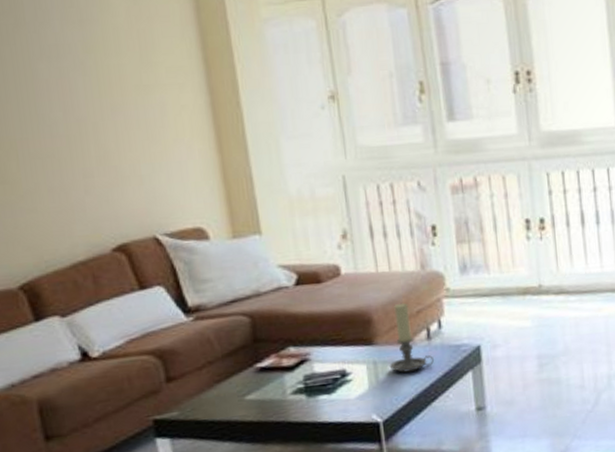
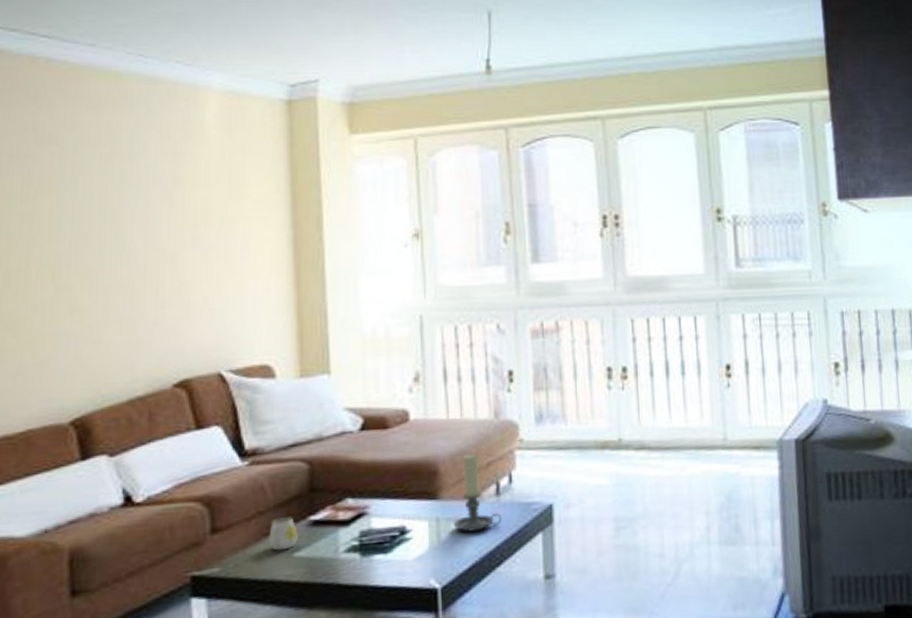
mug: none [220,365,247,395] -> present [269,517,298,551]

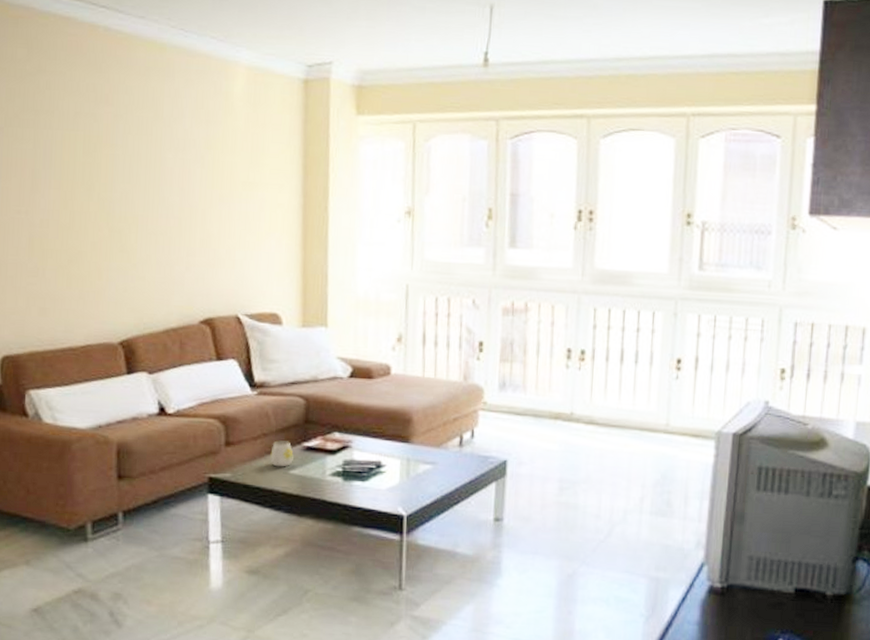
candle holder: present [453,453,503,532] -> none [421,408,463,474]

